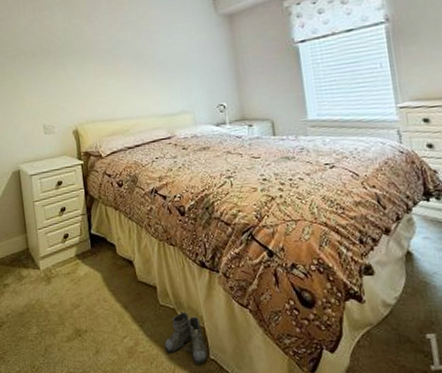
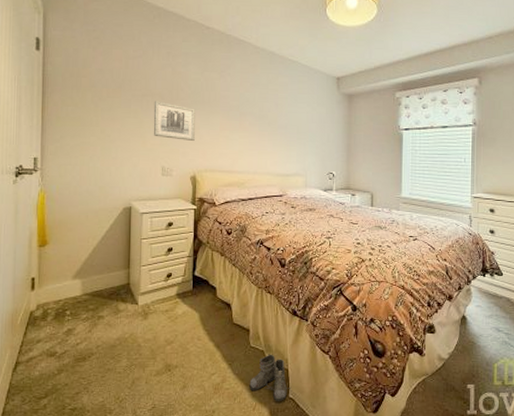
wall art: none [26,58,72,96] -> present [153,101,195,141]

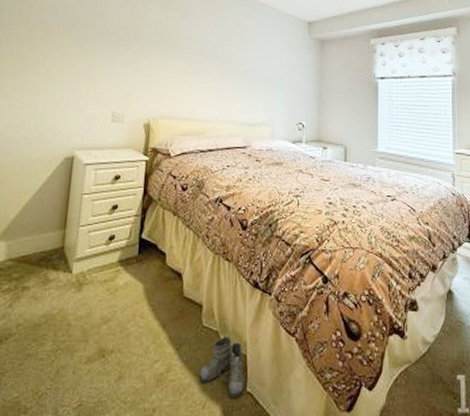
wall art: present [153,101,195,141] -> none [106,40,154,84]

